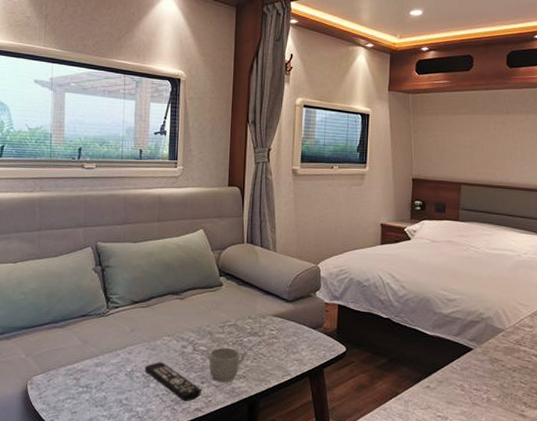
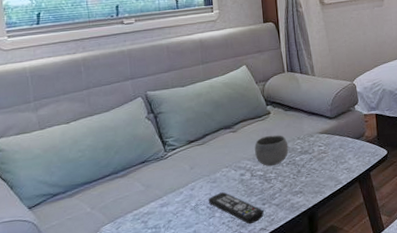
bowl: none [201,309,237,343] -> present [254,135,289,167]
mug: present [209,347,244,383] -> none [266,168,299,201]

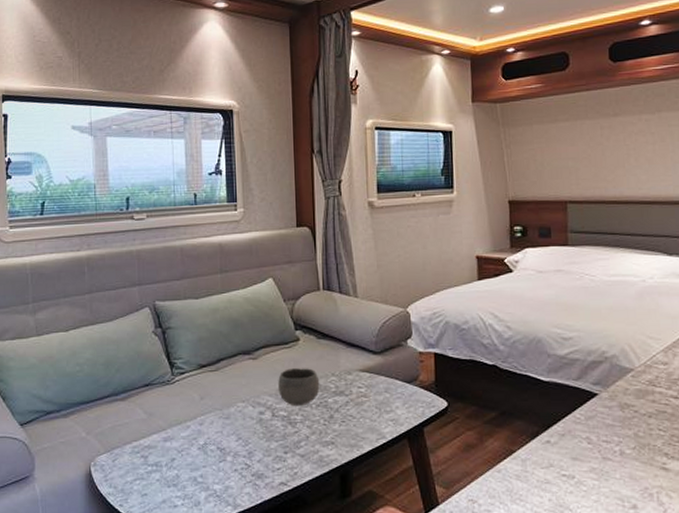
remote control: present [208,192,264,225] -> none [219,432,285,476]

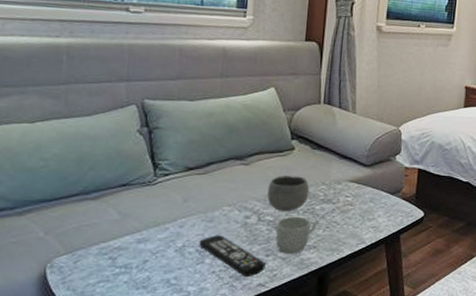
remote control: none [219,432,285,476] -> present [199,235,266,278]
mug: none [290,410,331,452] -> present [275,216,316,255]

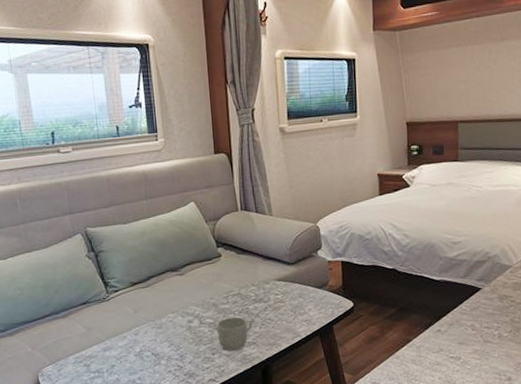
remote control: present [199,235,266,278] -> none [153,339,213,375]
bowl: present [267,176,310,212] -> none [203,280,242,314]

